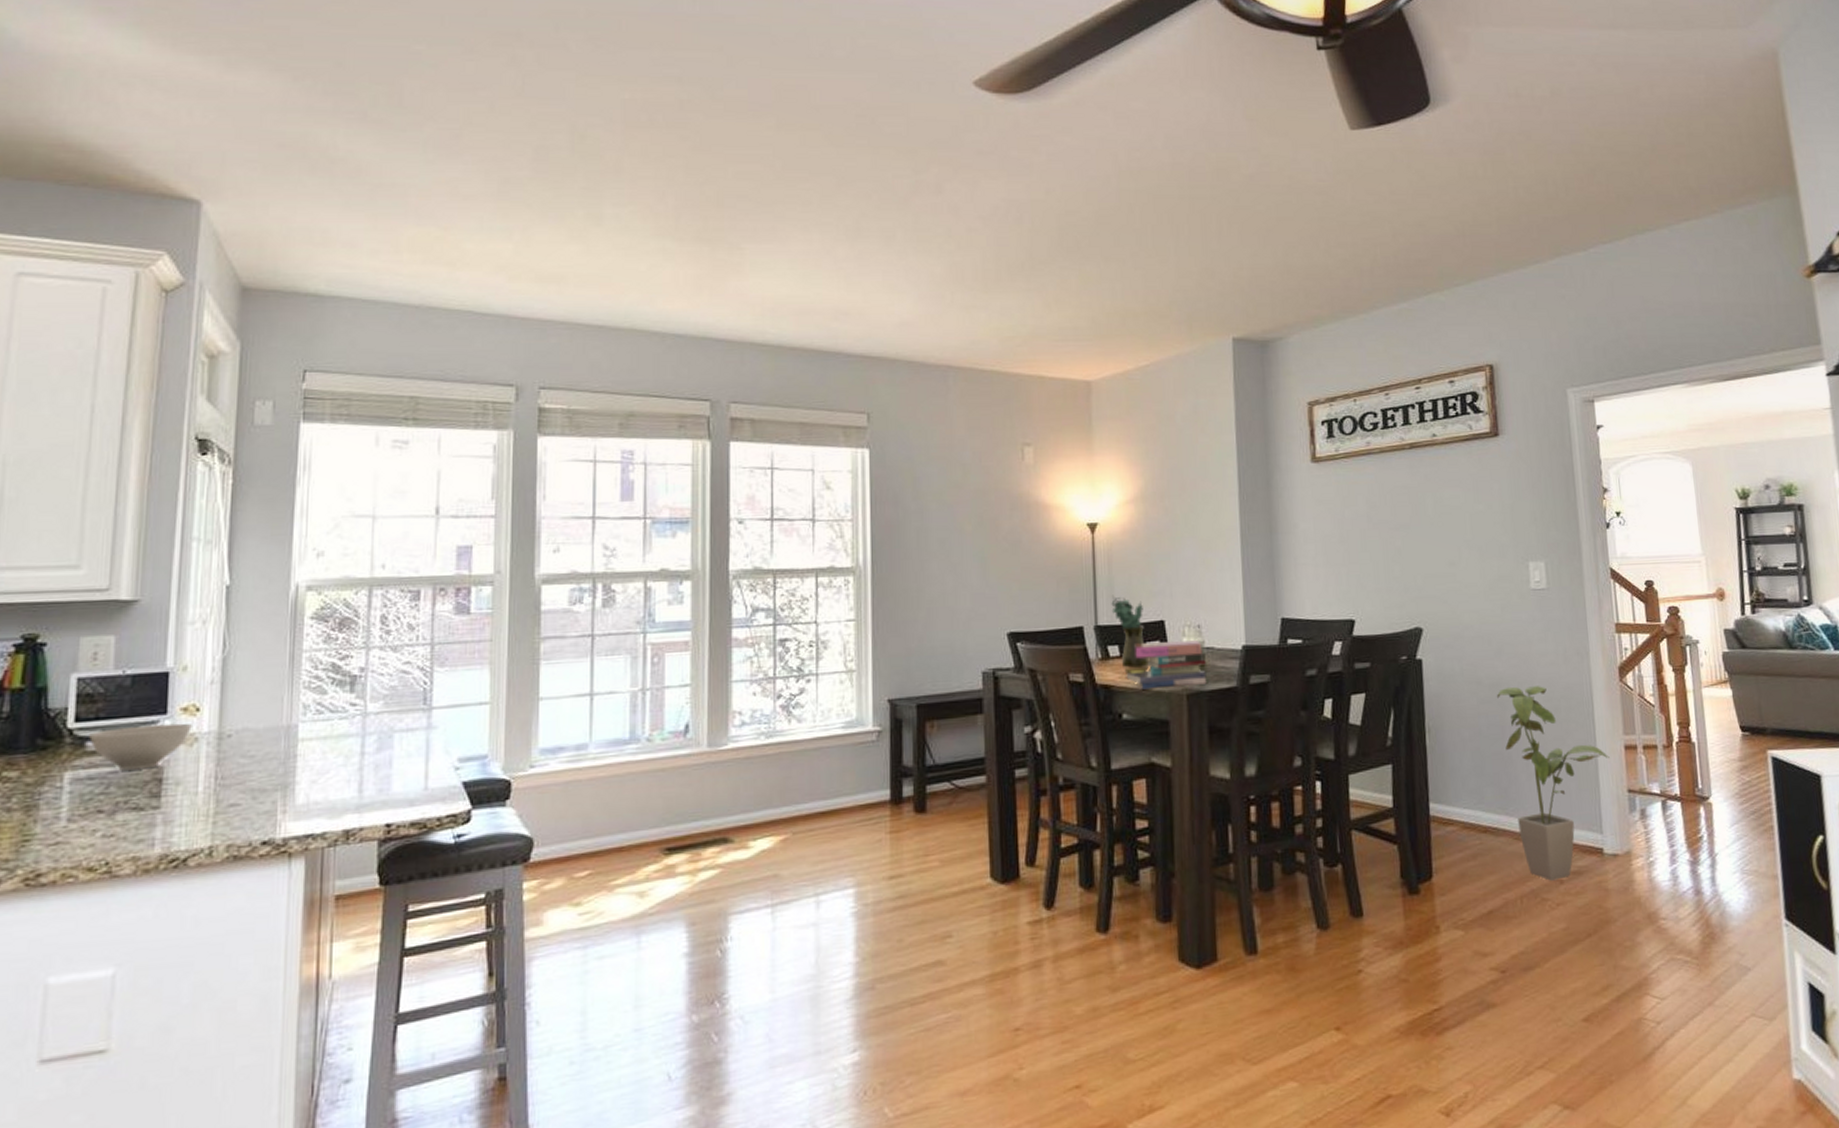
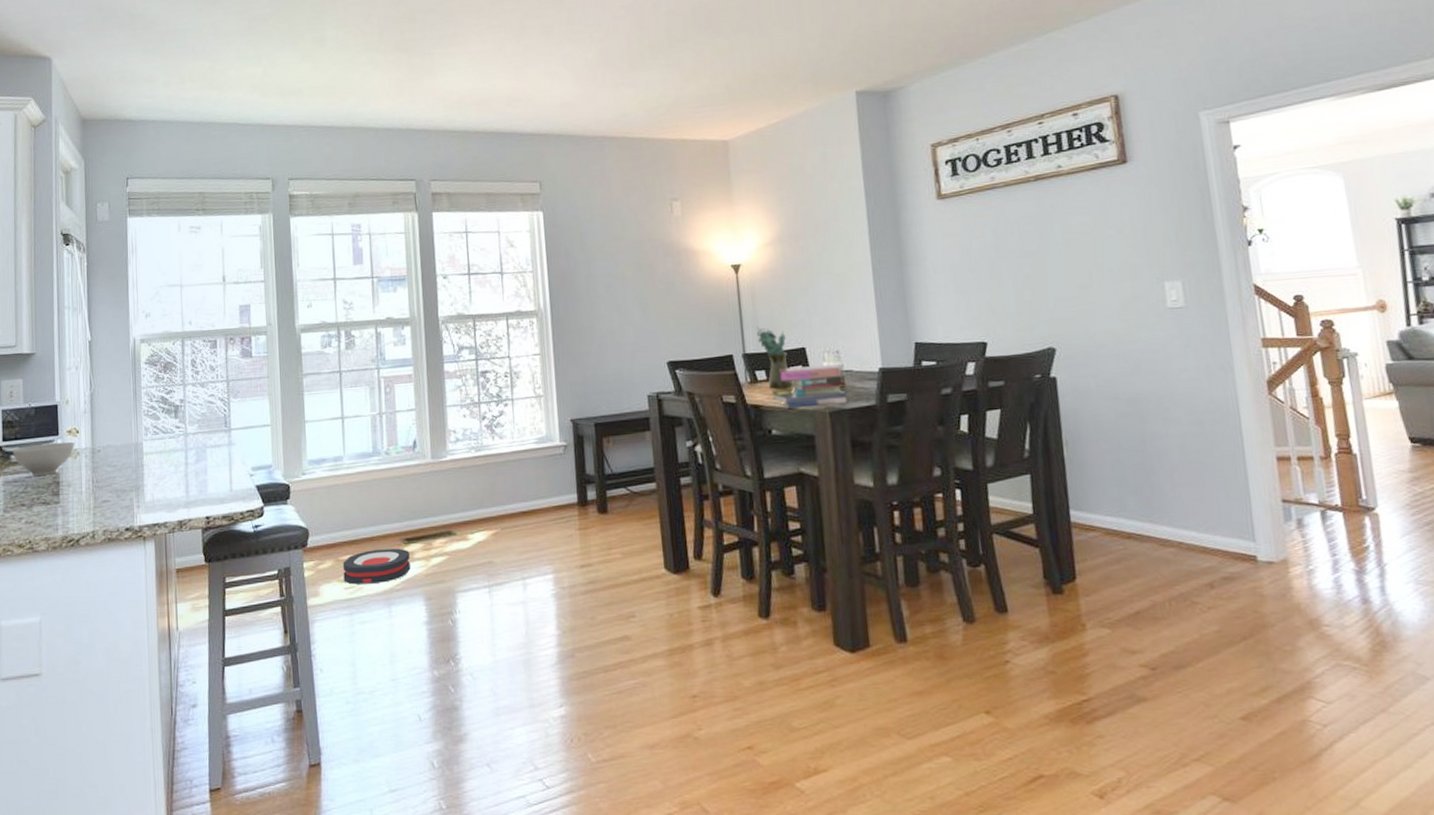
robot vacuum: none [578,860,670,909] -> present [342,548,411,585]
house plant: present [1496,686,1610,881] -> none [1135,400,1260,585]

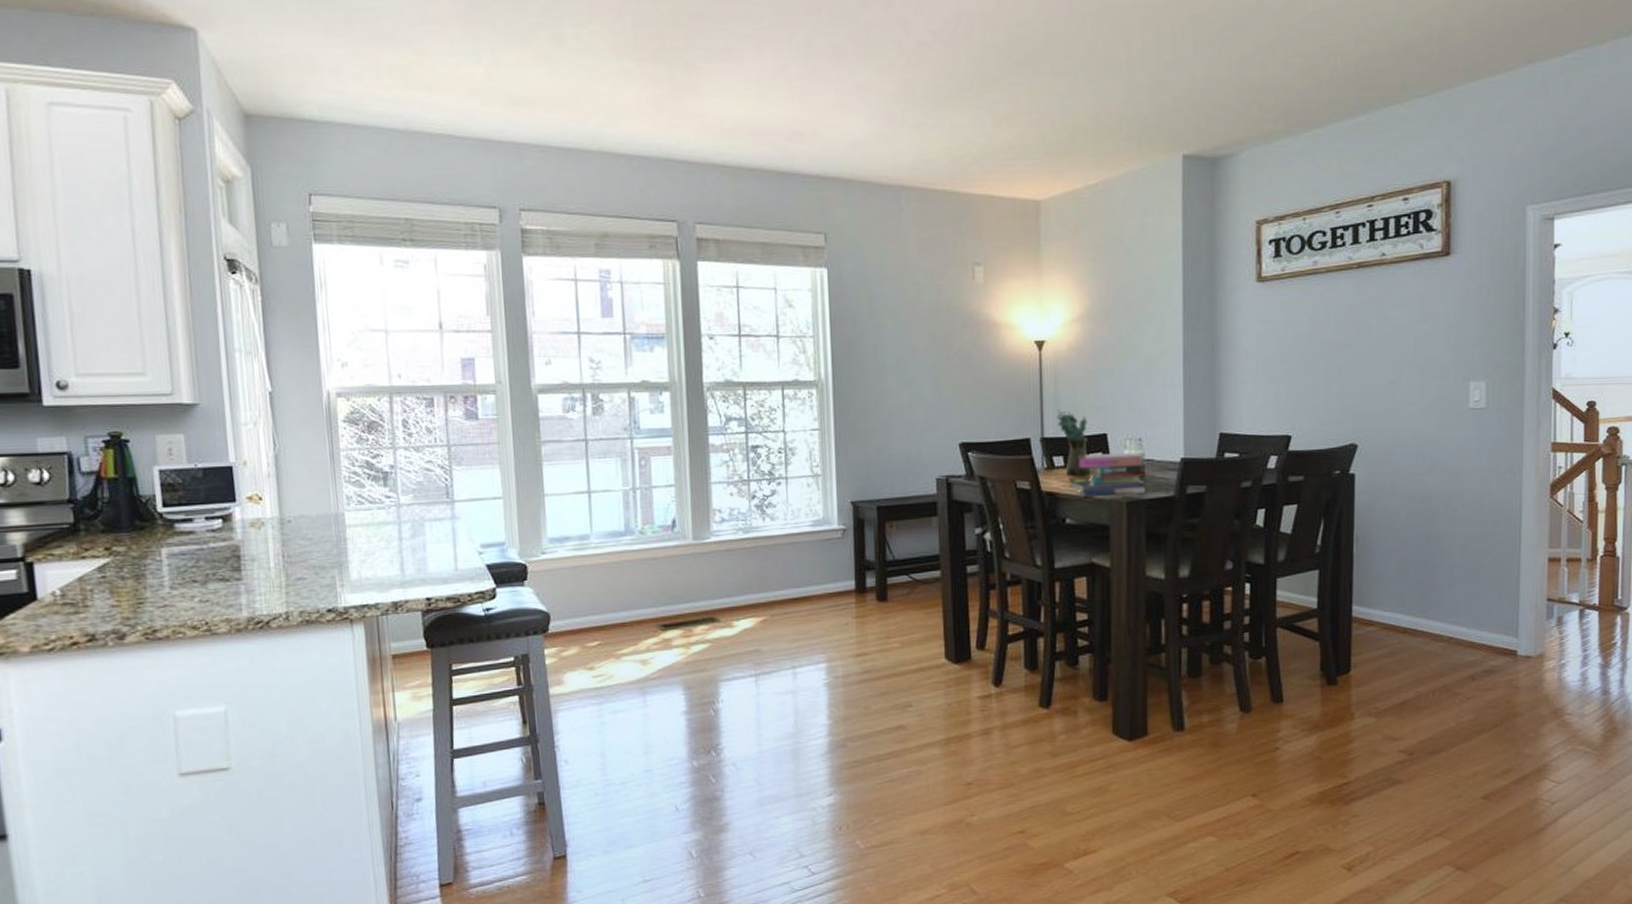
bowl: present [12,441,75,476] -> none [176,510,258,548]
robot vacuum: present [342,548,411,585] -> none [590,635,668,673]

